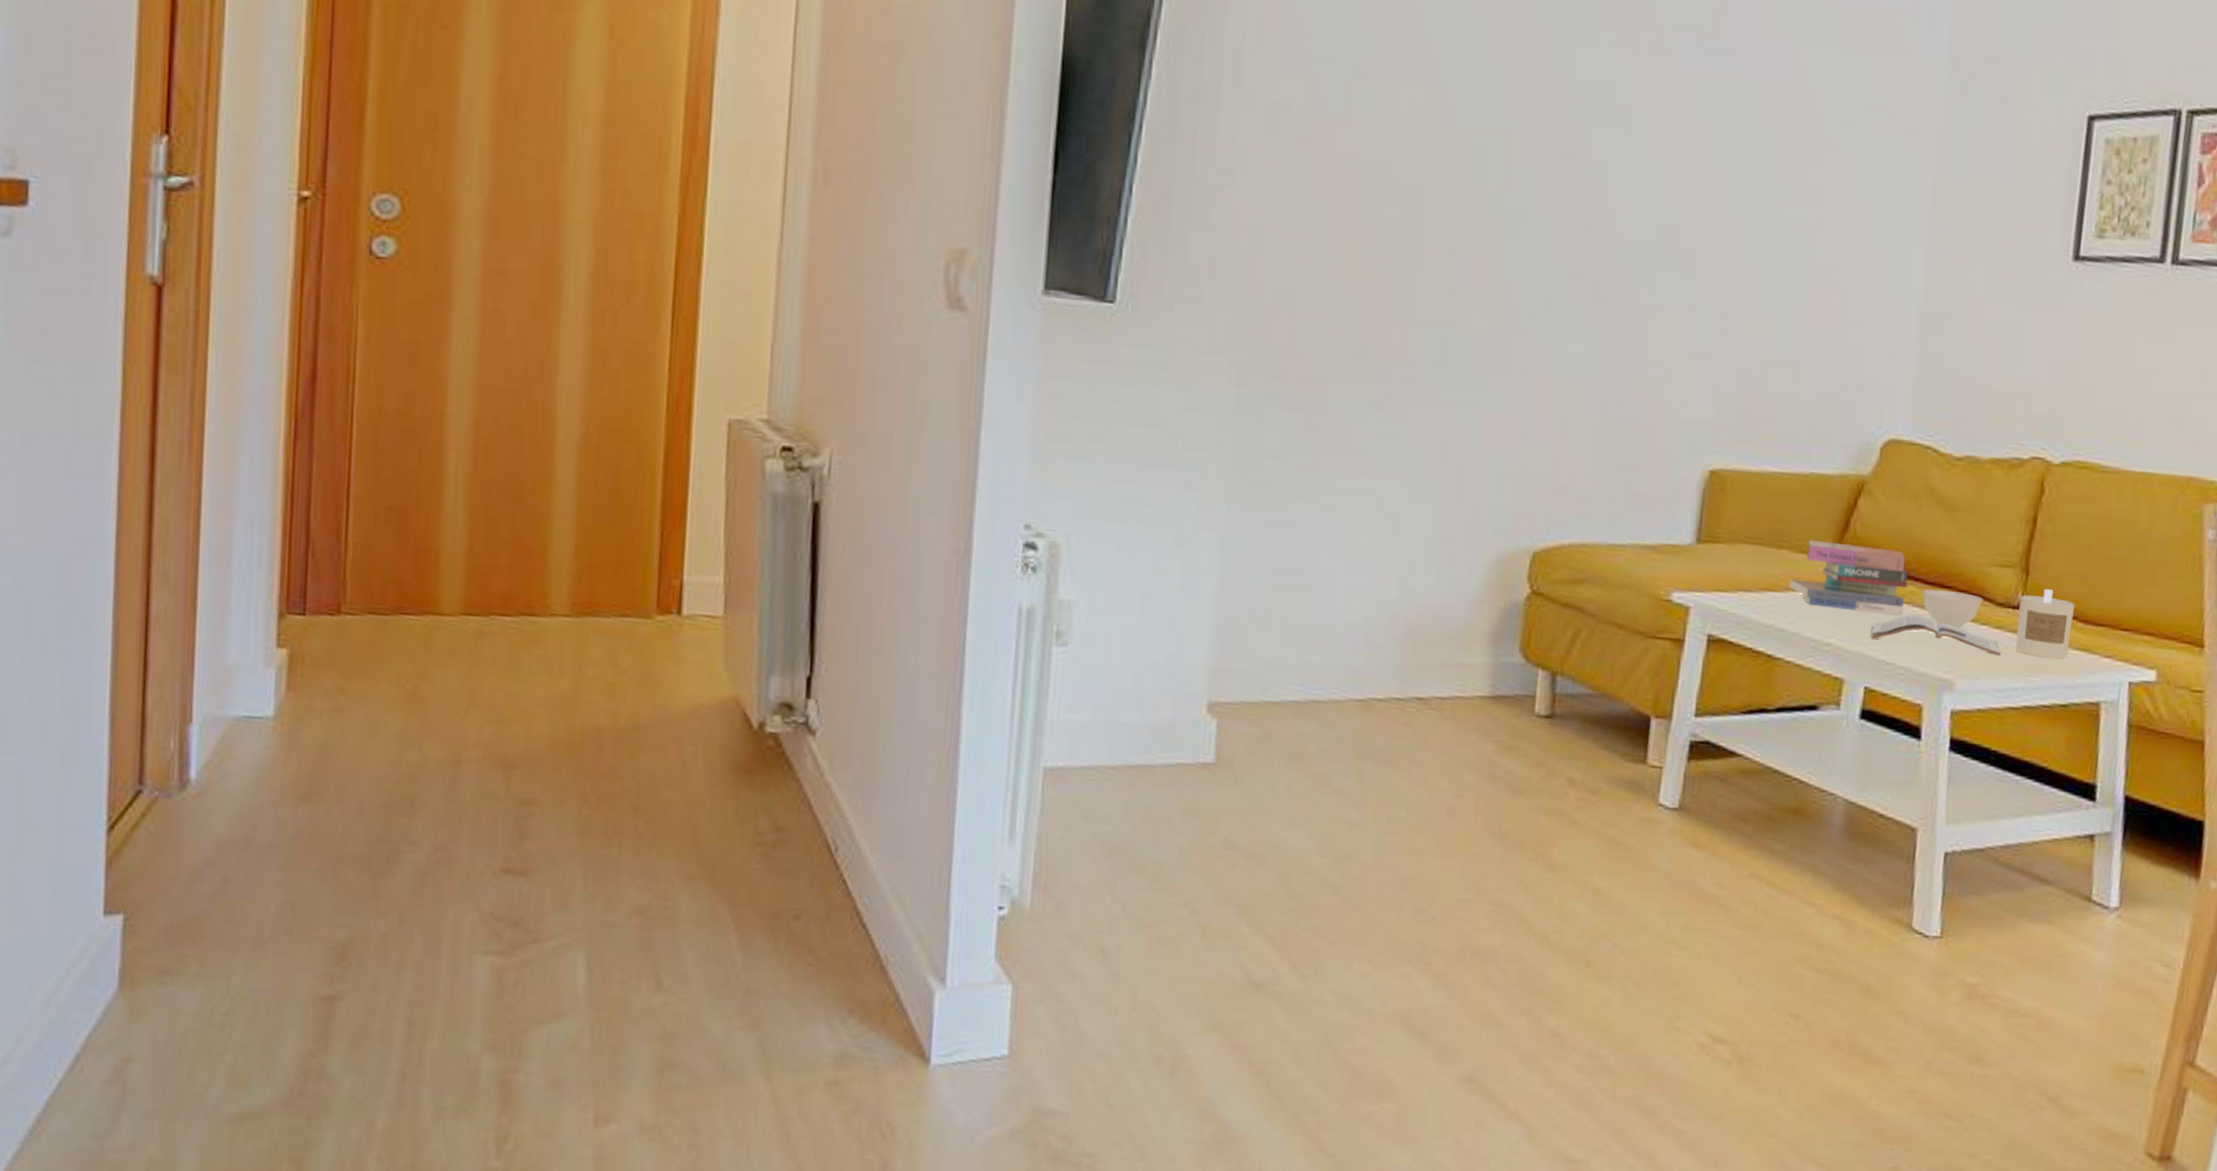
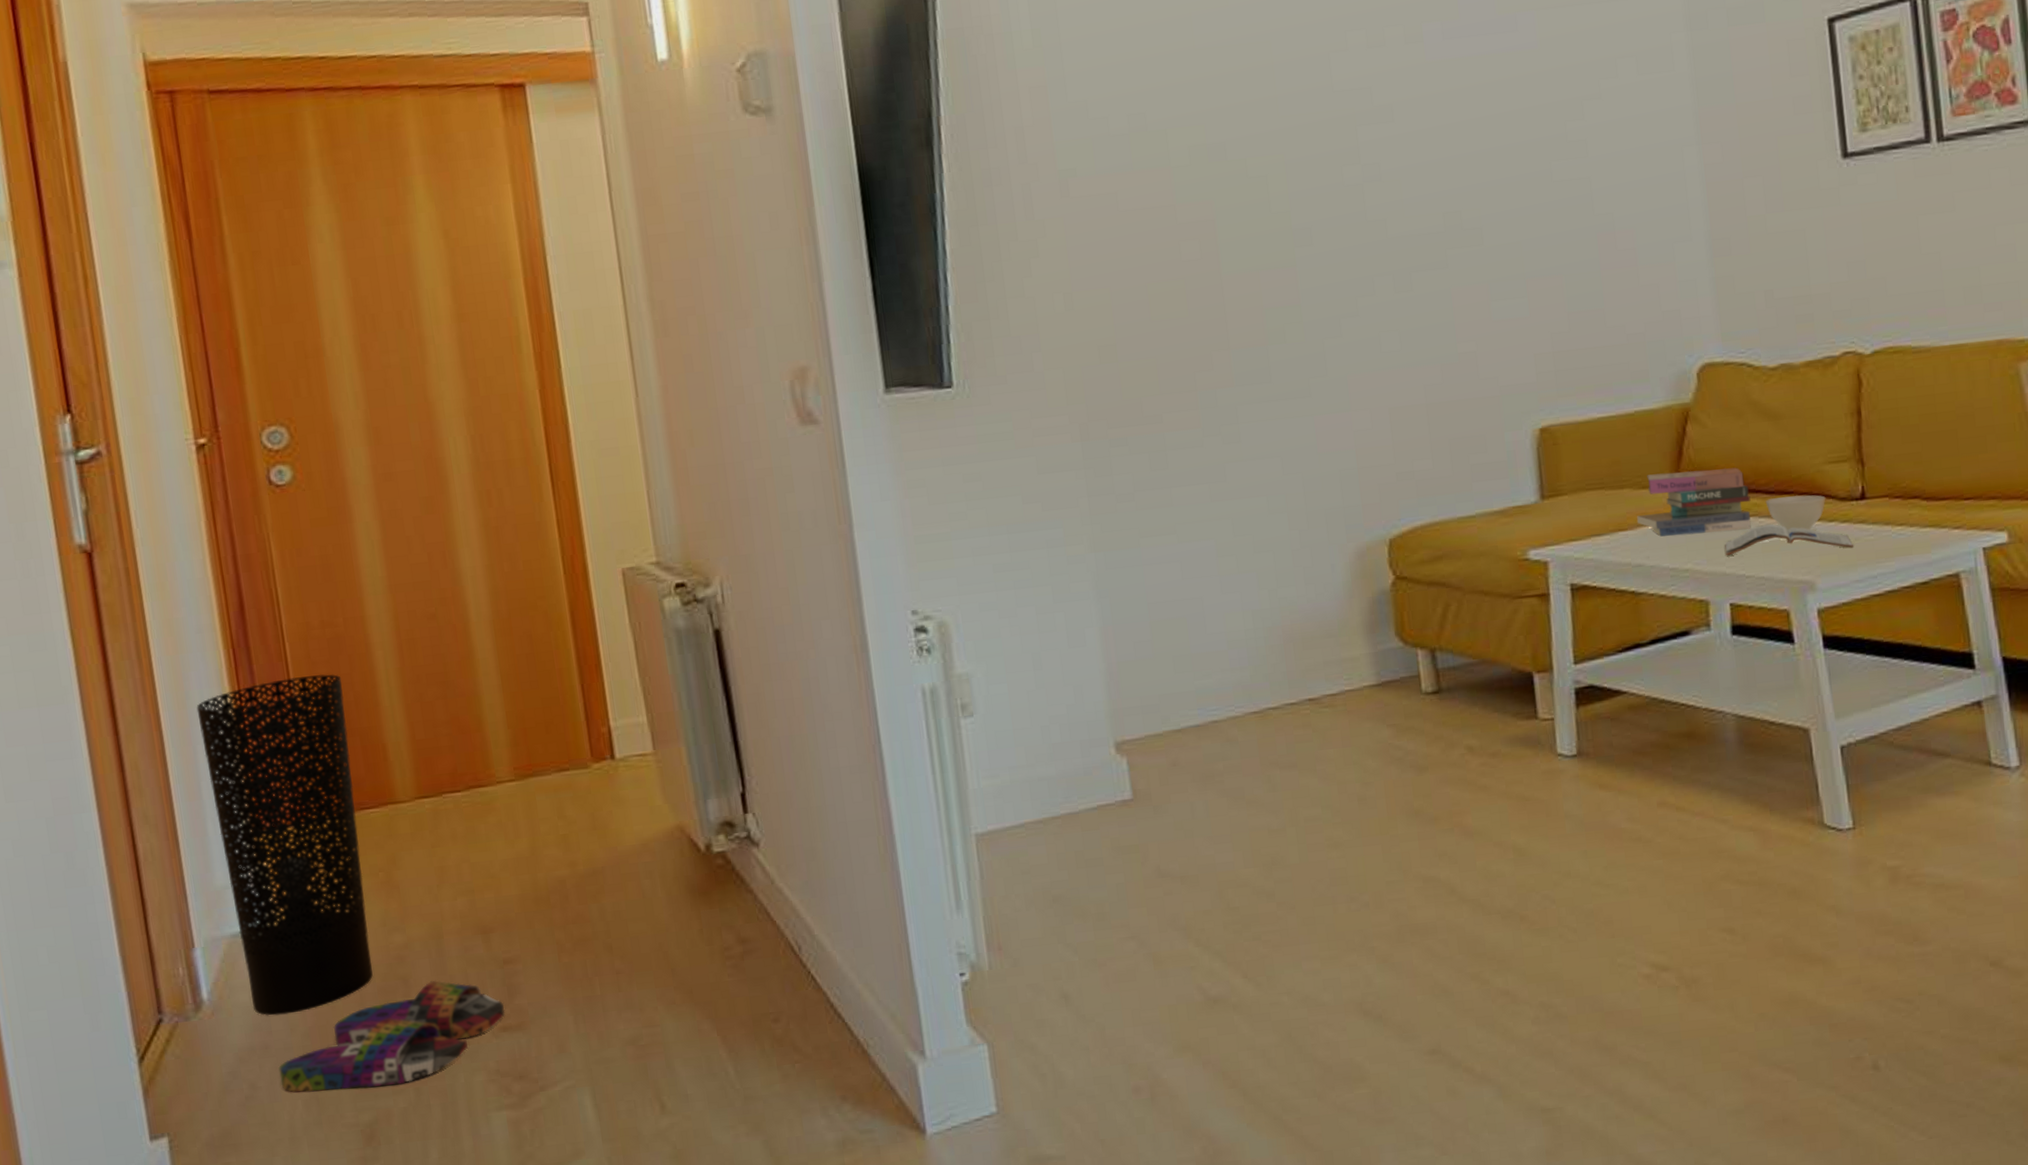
umbrella stand: none [242,460,407,812] -> present [196,673,373,1016]
slippers: none [257,806,512,908] -> present [278,980,505,1092]
candle: present [2015,589,2076,660] -> none [1860,475,1918,543]

